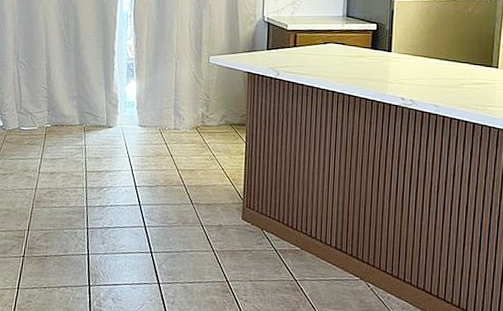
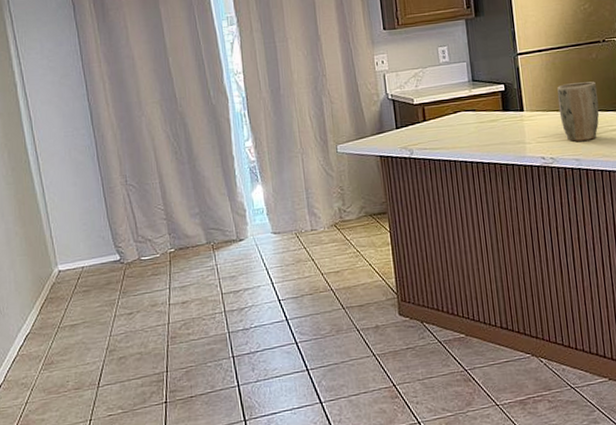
plant pot: none [426,32,467,89] -> present [557,81,599,142]

